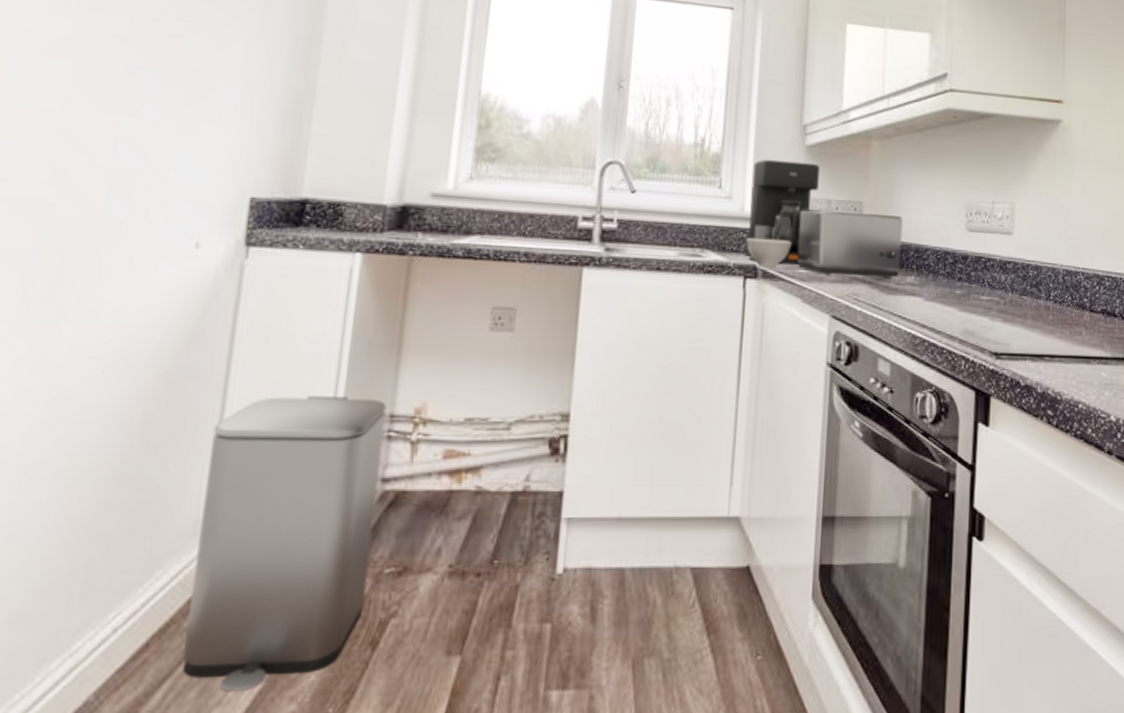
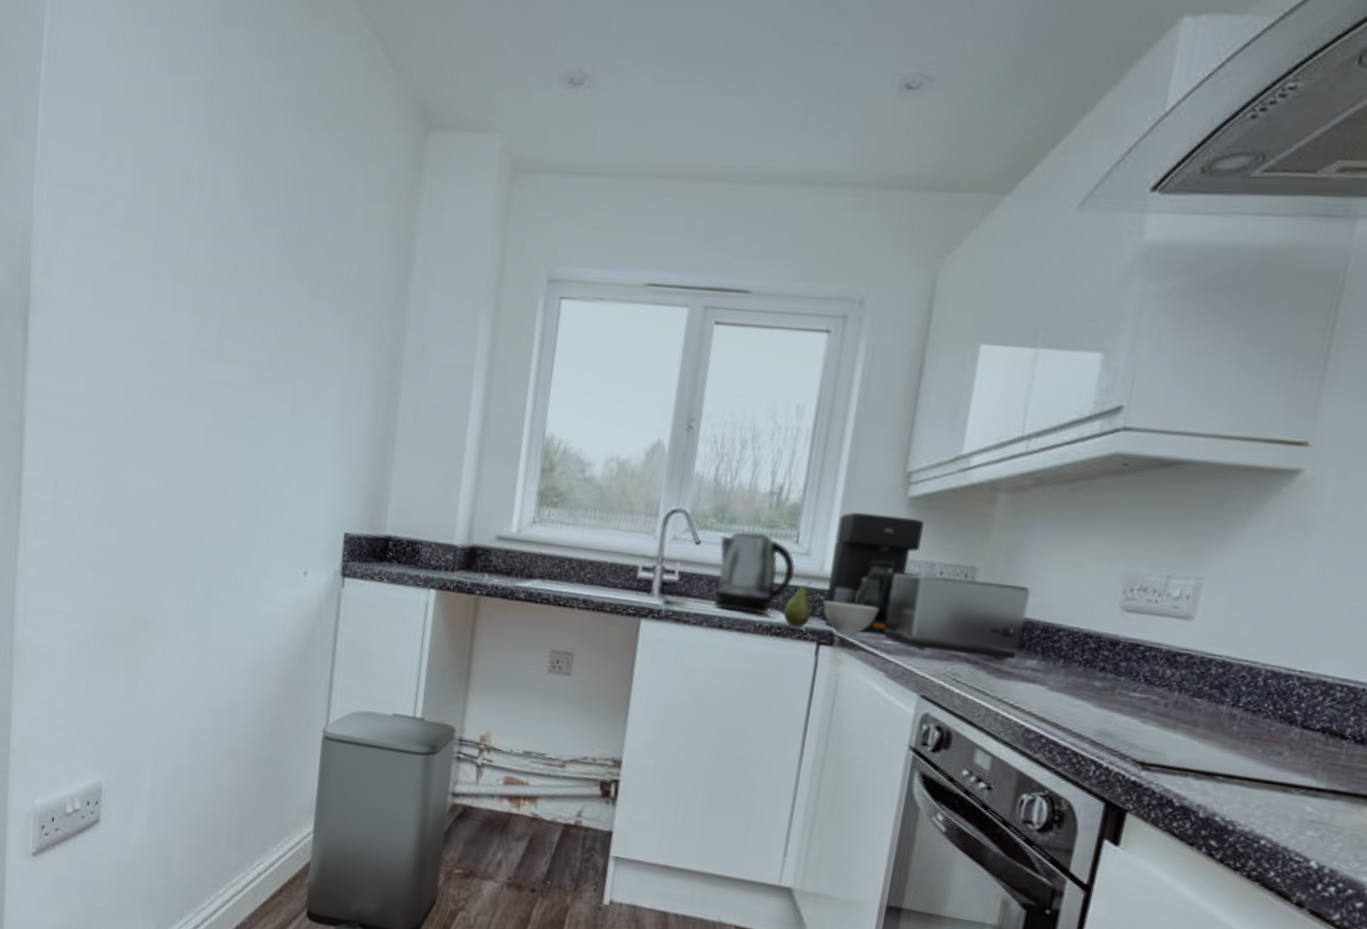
kettle: none [651,179,721,254] -> present [714,531,796,614]
fruit: none [713,222,737,265] -> present [783,581,812,628]

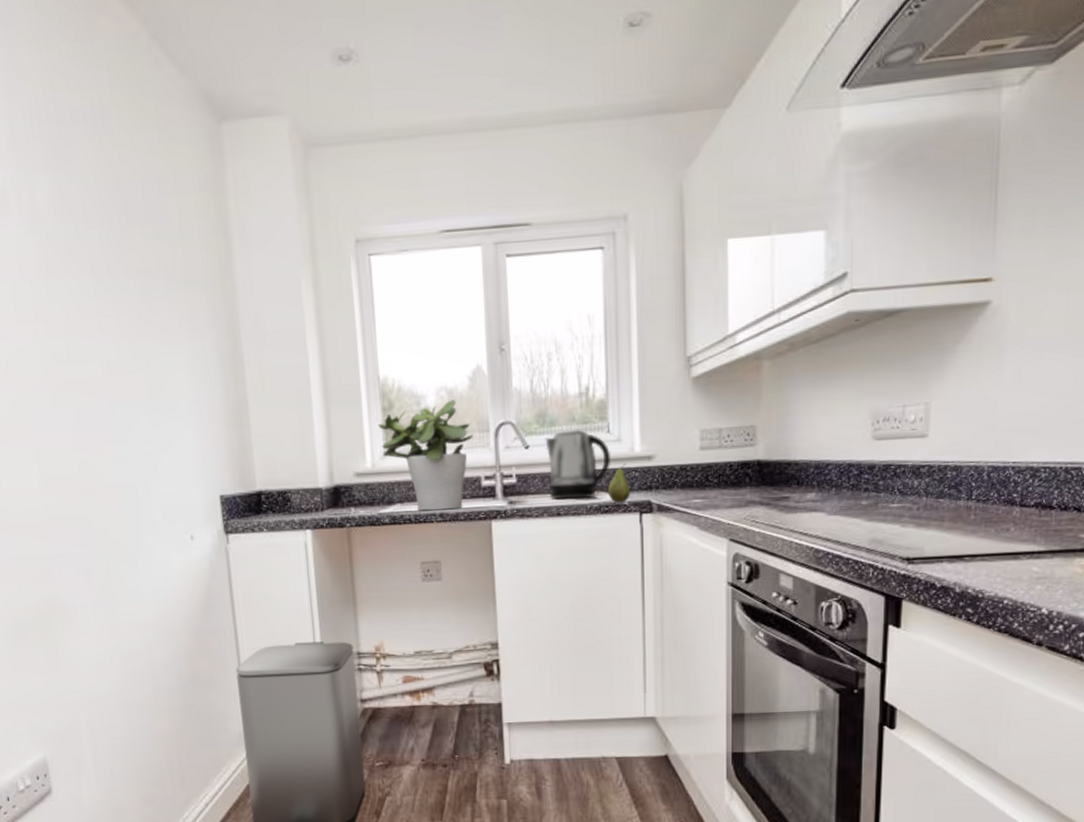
potted plant: none [532,473,639,598] -> present [378,399,473,511]
coffee maker: present [820,512,924,635] -> none [638,394,708,496]
bowl: present [823,600,879,637] -> none [638,474,684,503]
toaster: present [884,572,1031,660] -> none [691,434,801,502]

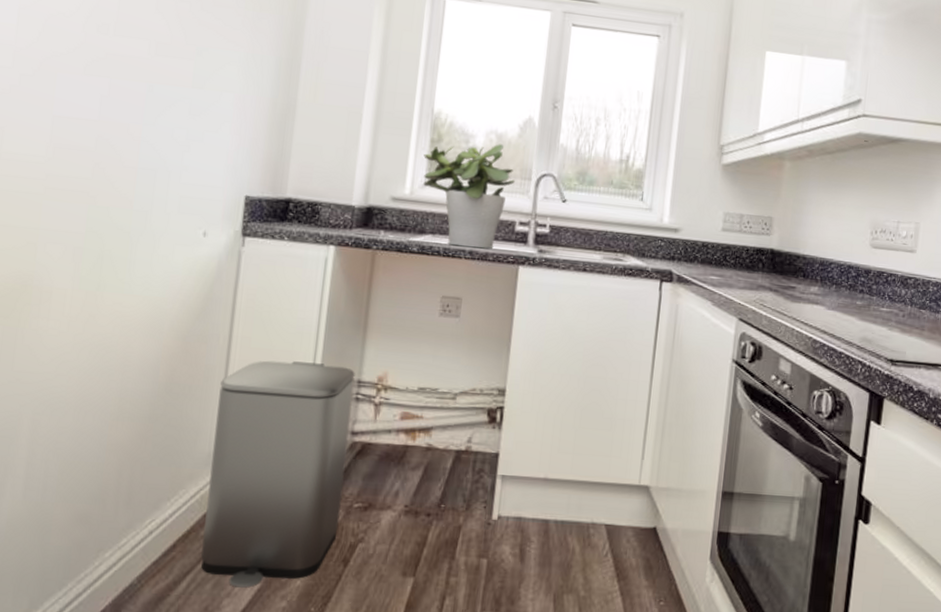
kettle: present [545,429,611,499] -> none [578,191,642,258]
fruit: present [607,463,631,504] -> none [633,231,655,269]

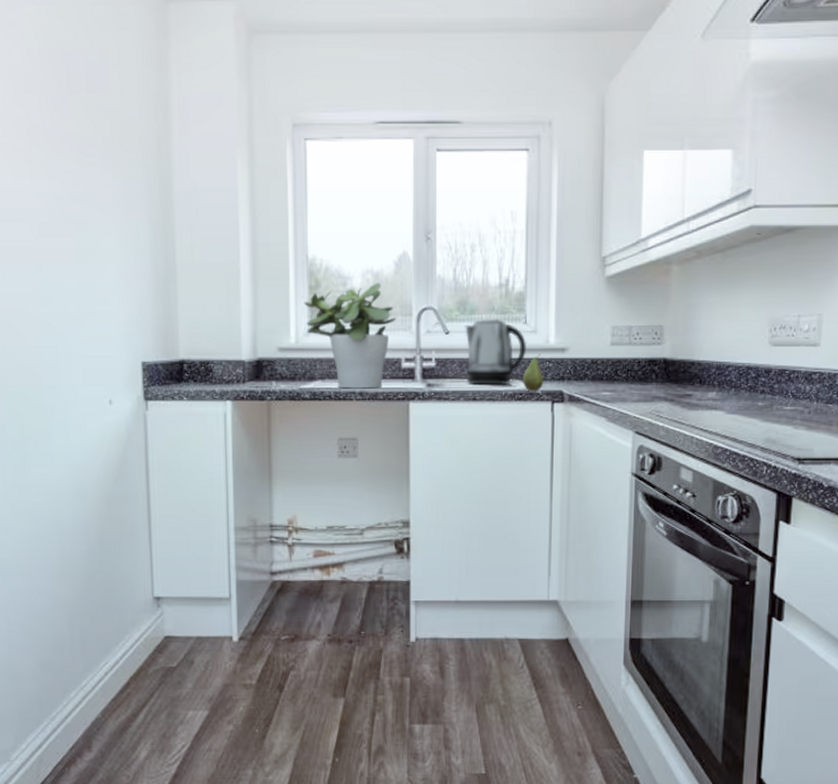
pedal bin: present [201,360,355,588] -> none [146,512,270,716]
kettle: none [578,191,642,258] -> present [465,318,527,385]
fruit: none [633,231,655,269] -> present [522,353,544,392]

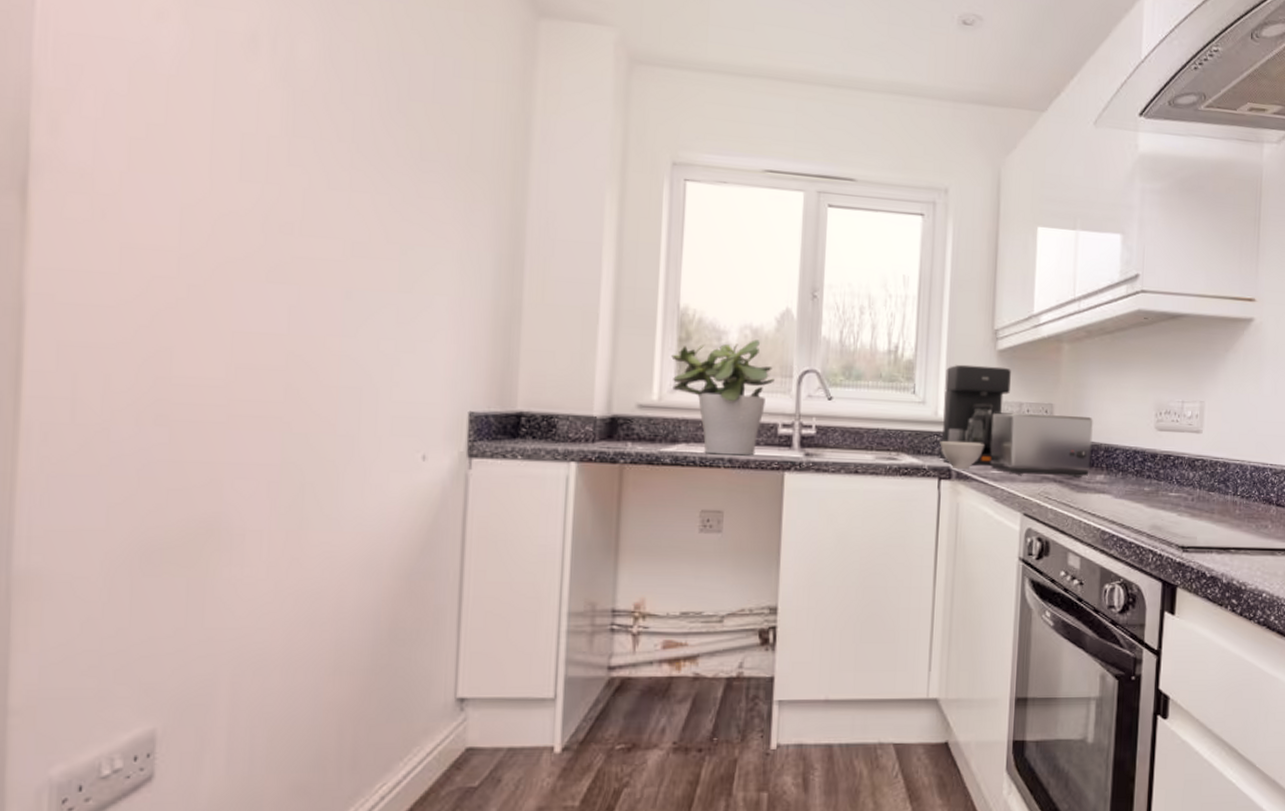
kettle: present [465,318,527,385] -> none [848,385,915,458]
fruit: present [522,353,544,392] -> none [908,426,931,467]
coffee maker: none [551,293,620,388] -> present [939,364,1011,466]
bowl: none [552,366,595,393] -> present [940,441,984,470]
toaster: none [601,335,704,395] -> present [990,412,1093,477]

